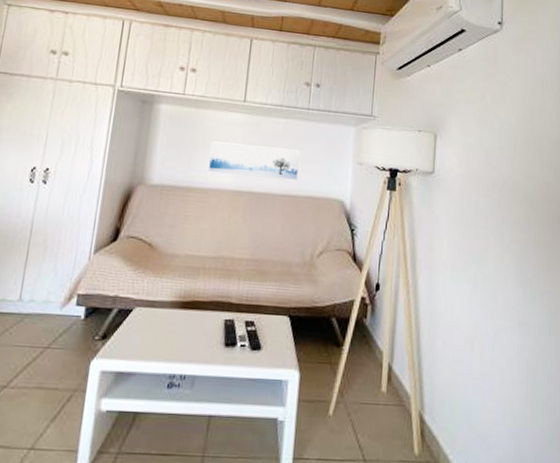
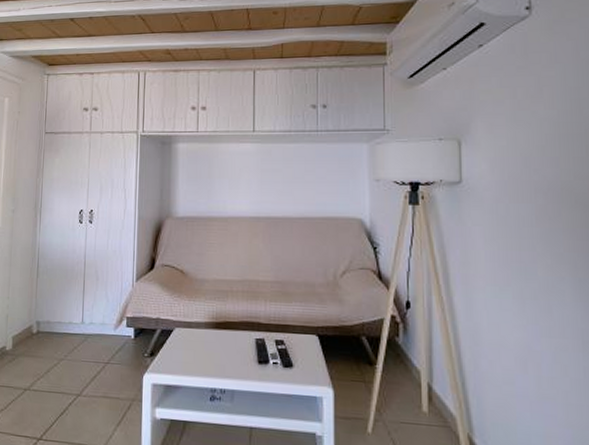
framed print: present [207,141,300,180] -> none [226,172,313,203]

